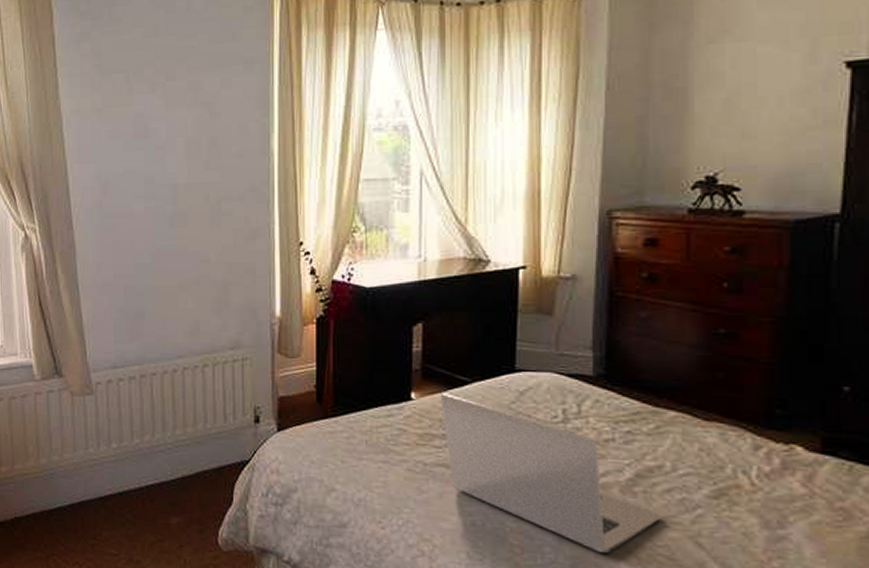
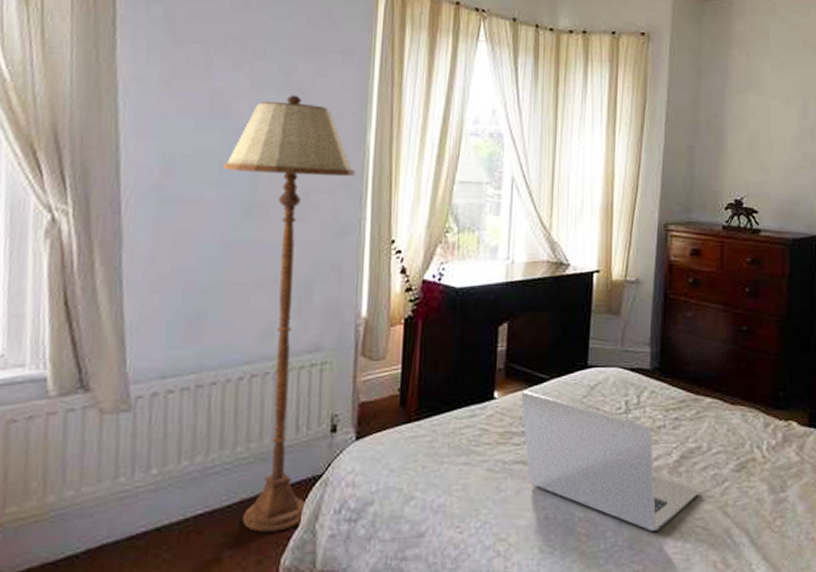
floor lamp: none [148,109,263,507] -> present [224,94,356,533]

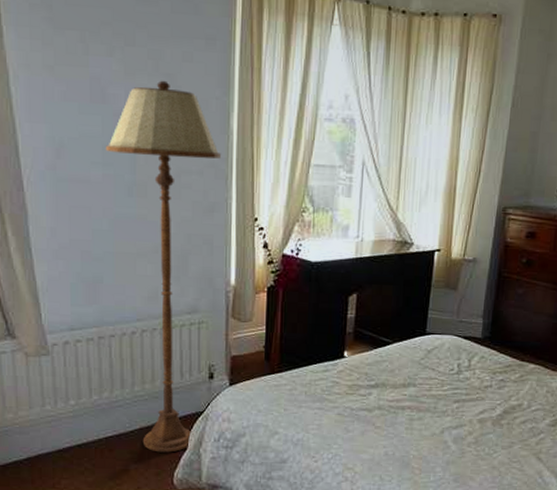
laptop: present [521,390,700,531] -> none [367,351,518,469]

